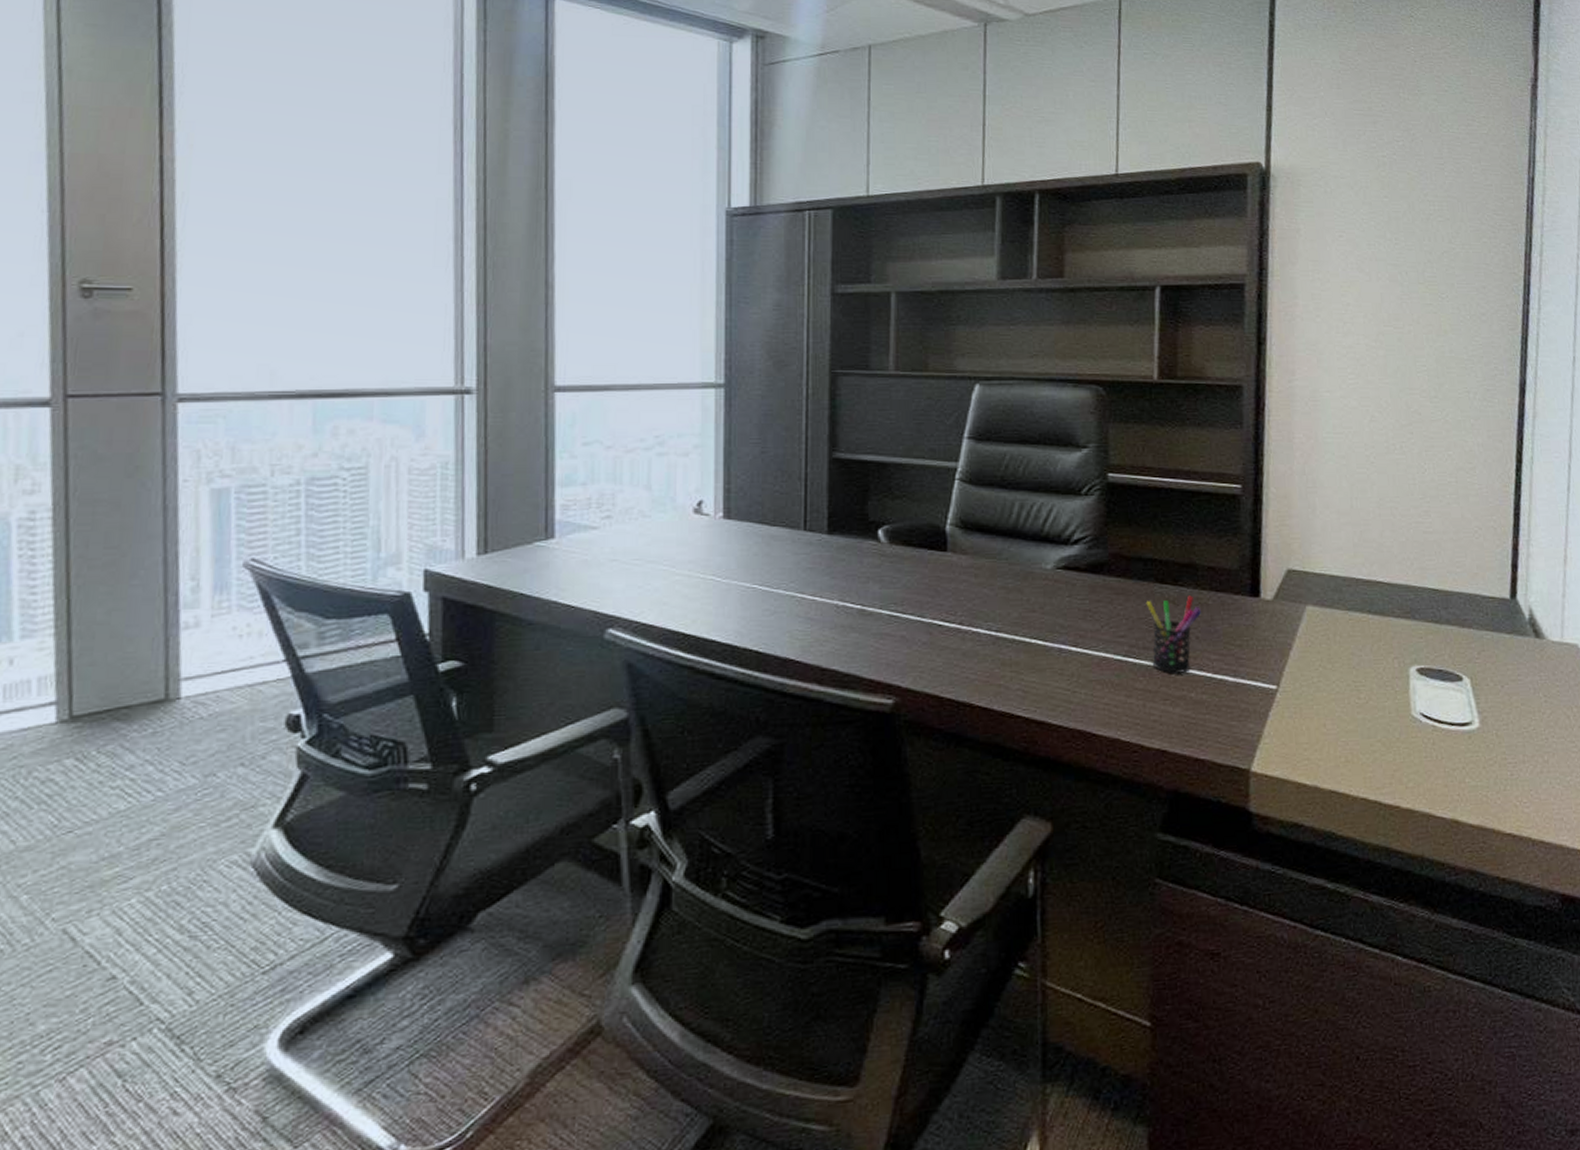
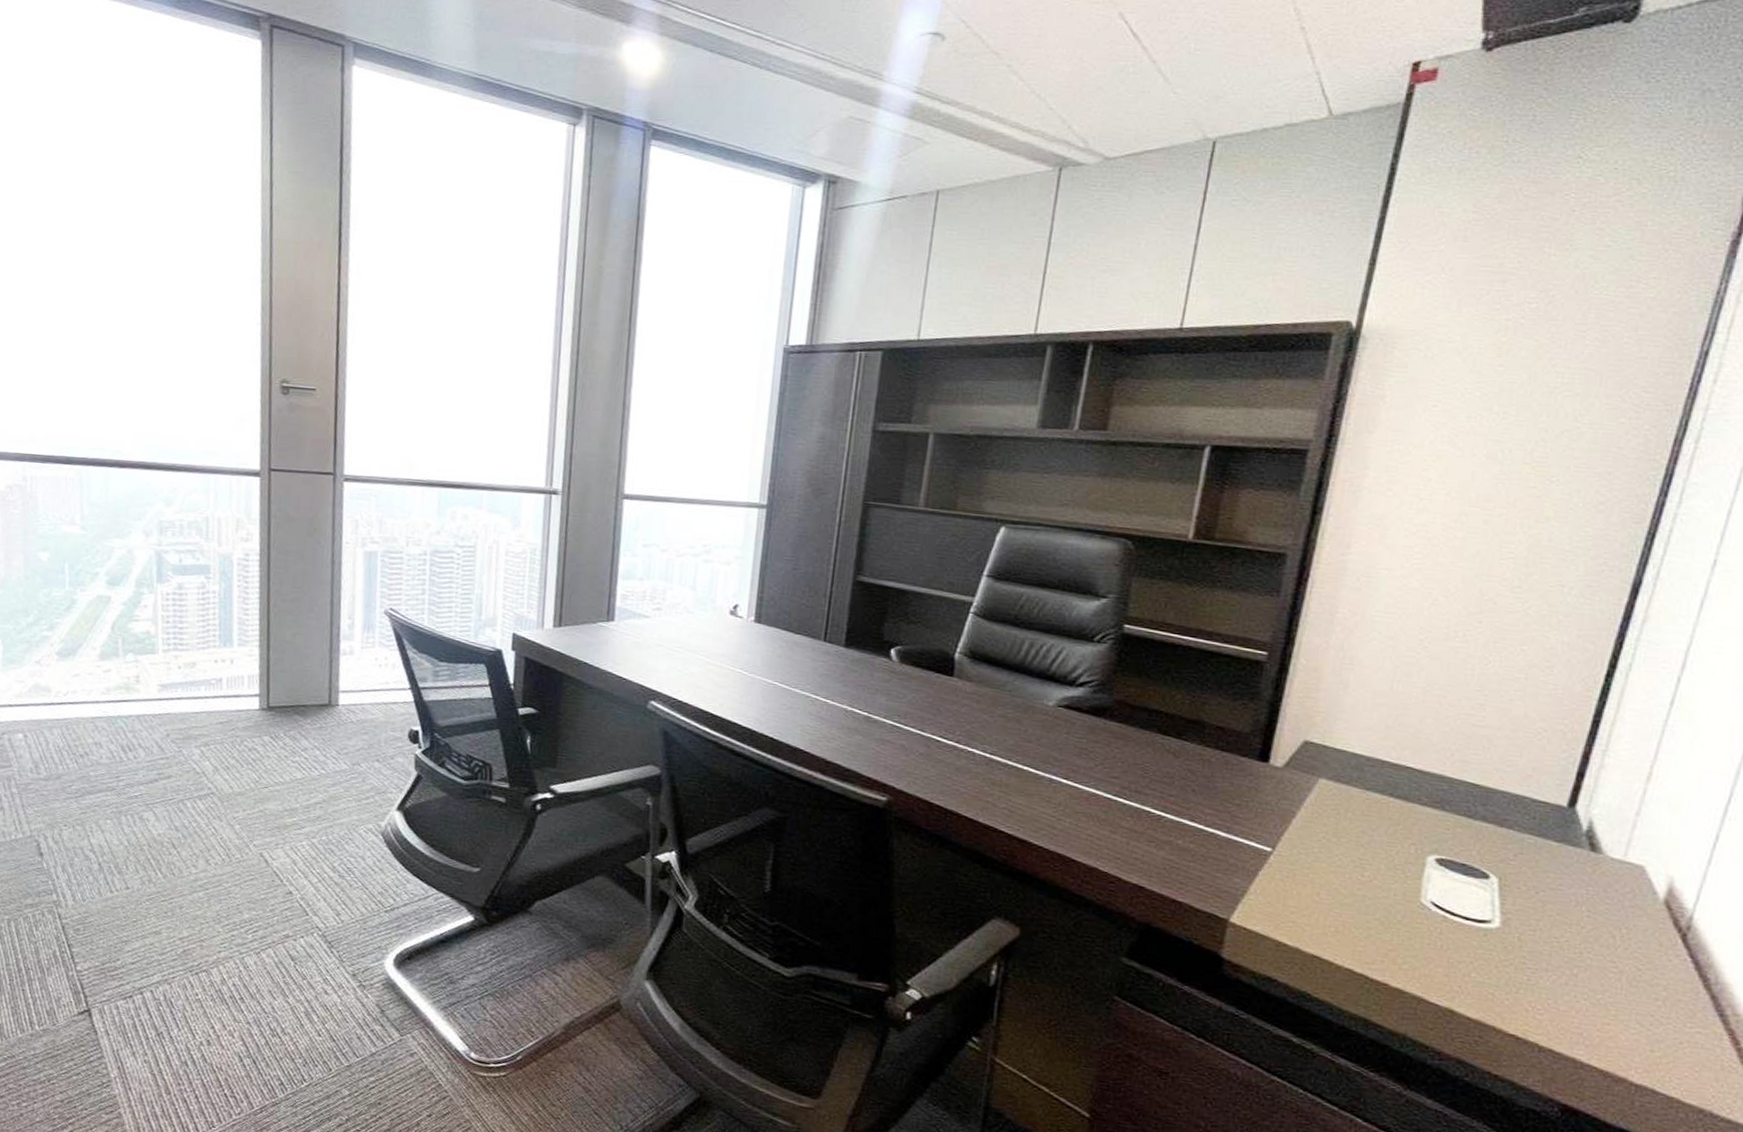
pen holder: present [1146,595,1202,673] -> none [1143,749,1203,821]

